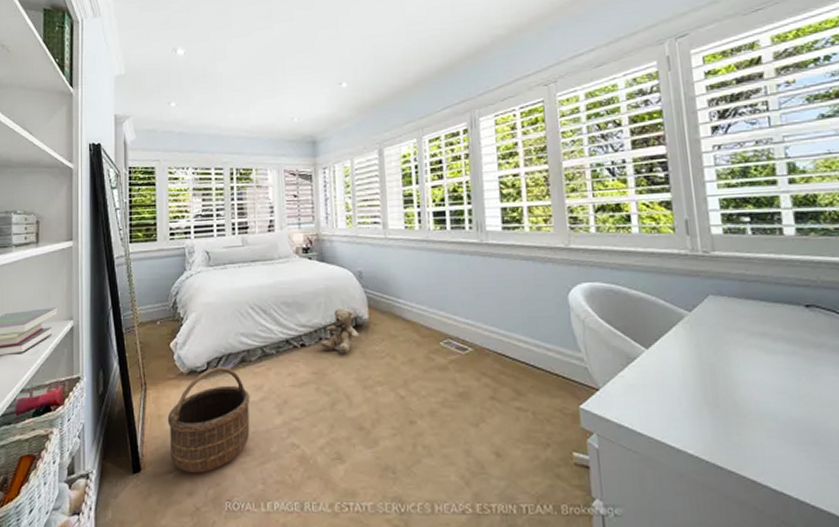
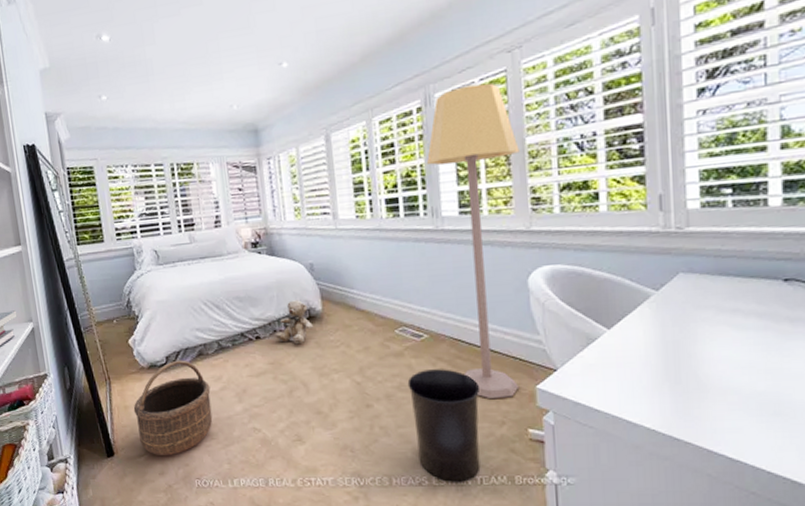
waste bin: none [451,385,526,511] -> present [407,369,481,482]
lamp: none [472,111,563,419] -> present [427,82,520,400]

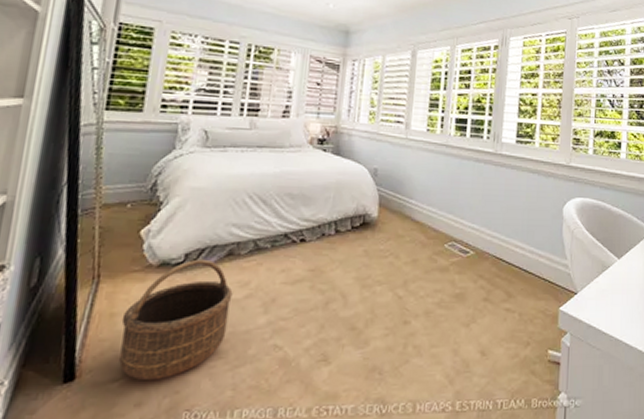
teddy bear: present [274,300,313,345] -> none [322,204,365,252]
waste bin: present [407,369,481,482] -> none [446,287,512,407]
lamp: present [427,82,520,400] -> none [496,36,569,320]

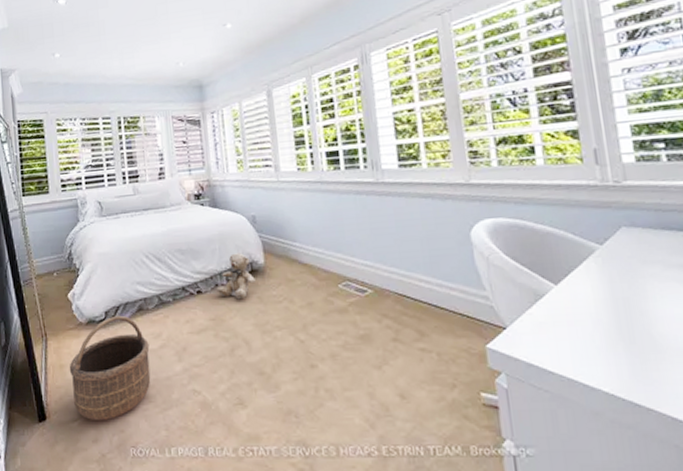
teddy bear: none [322,204,365,252] -> present [216,253,255,300]

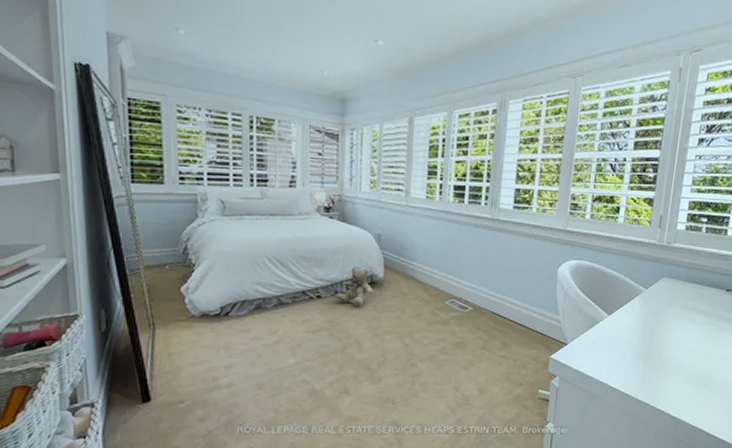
basket: present [69,315,151,421] -> none [178,311,264,403]

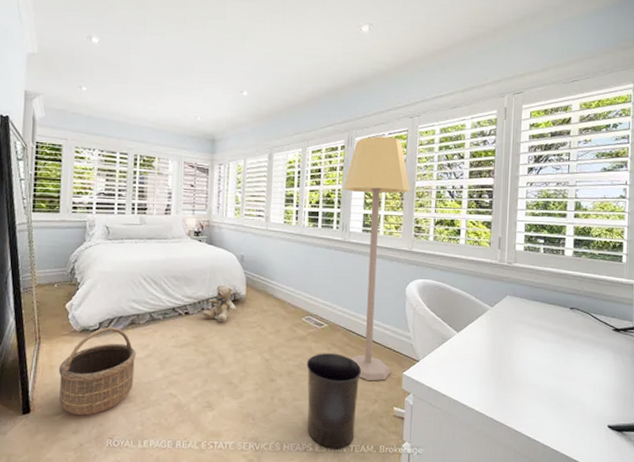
basket: none [178,311,264,403] -> present [58,326,136,416]
waste bin: none [449,337,507,431] -> present [306,353,361,449]
lamp: none [494,99,569,365] -> present [344,136,411,381]

